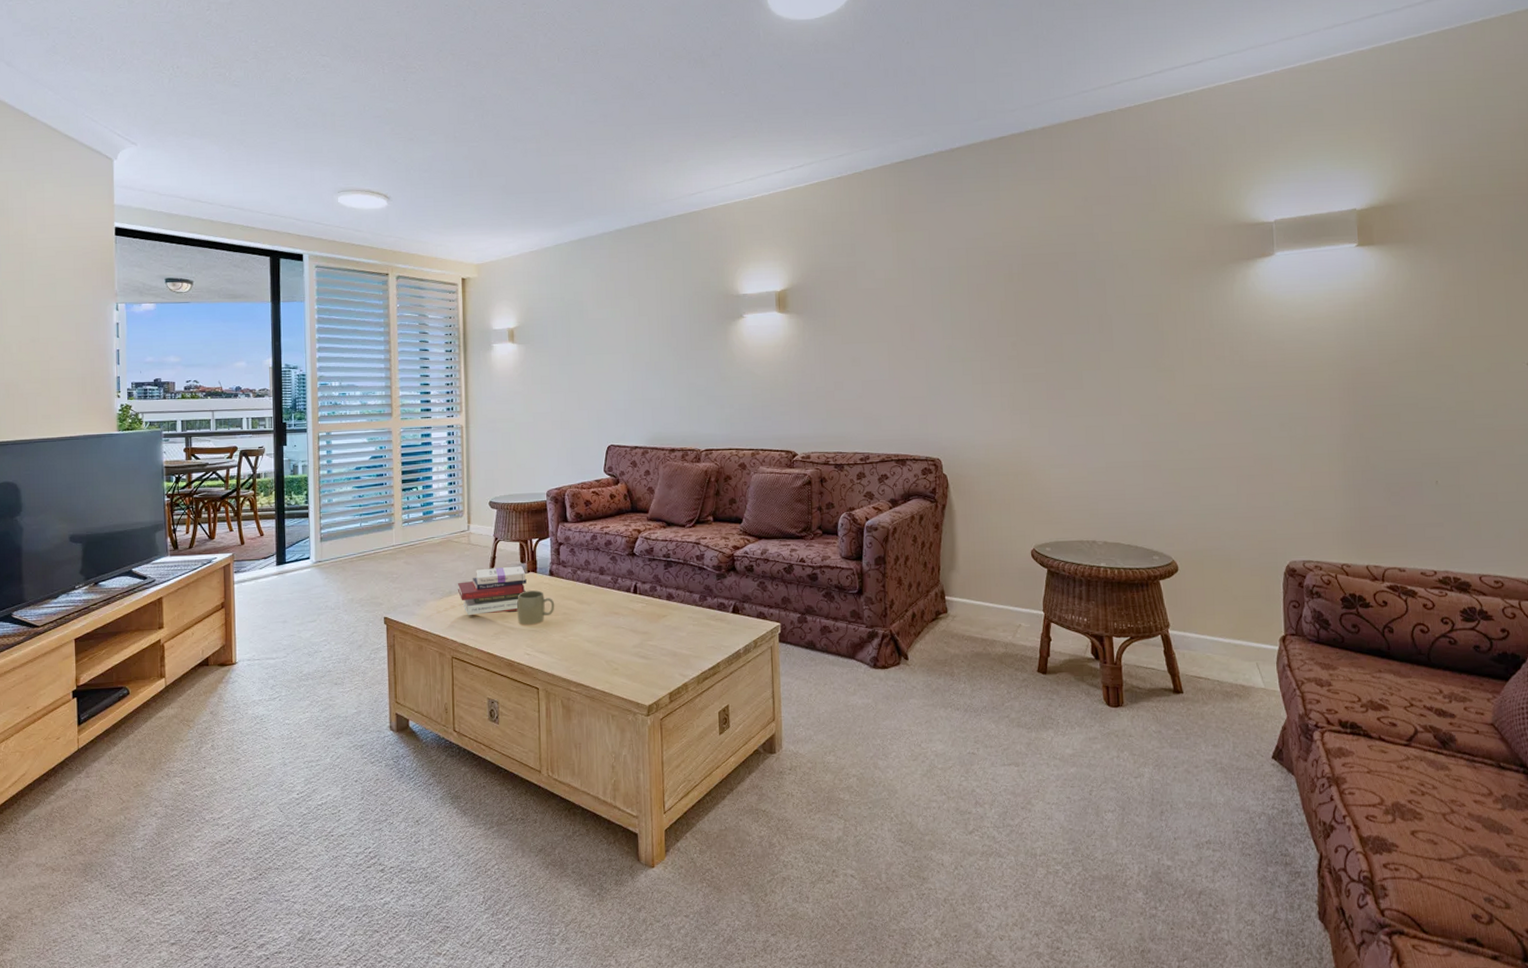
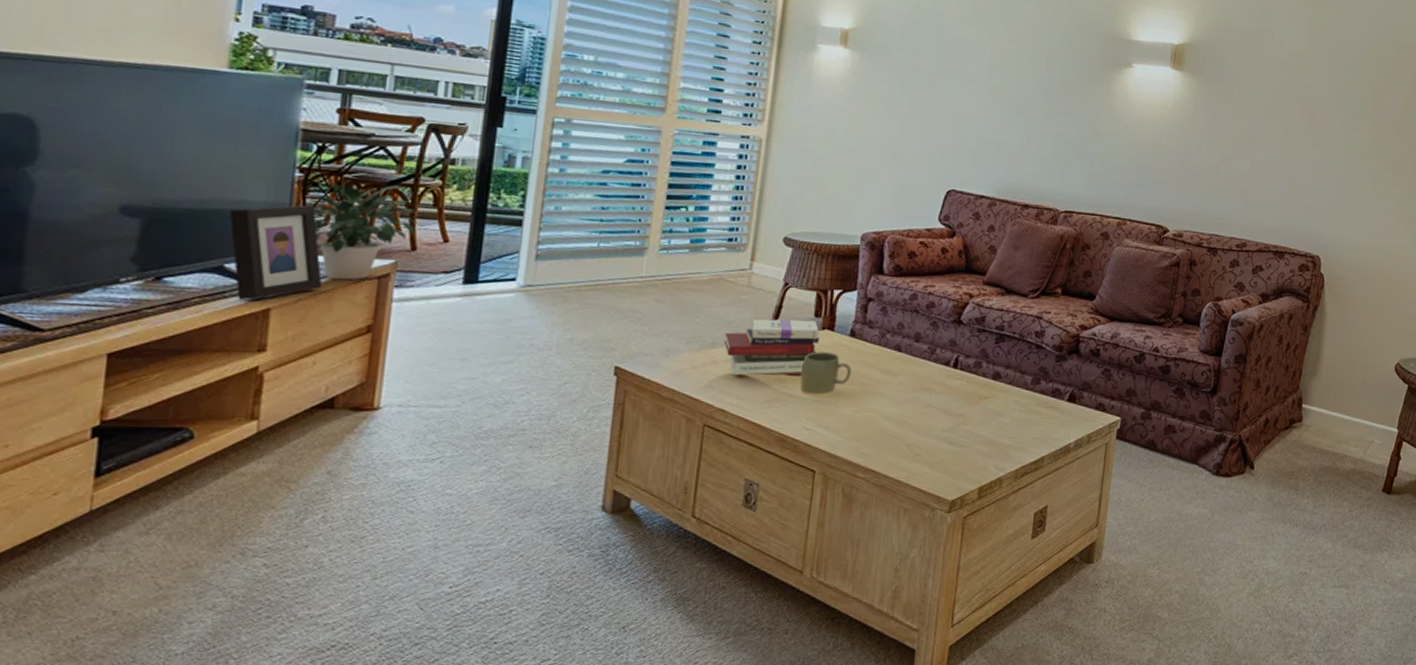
picture frame: none [130,520,191,594] -> present [229,204,323,301]
potted plant: none [174,498,243,572] -> present [307,180,418,281]

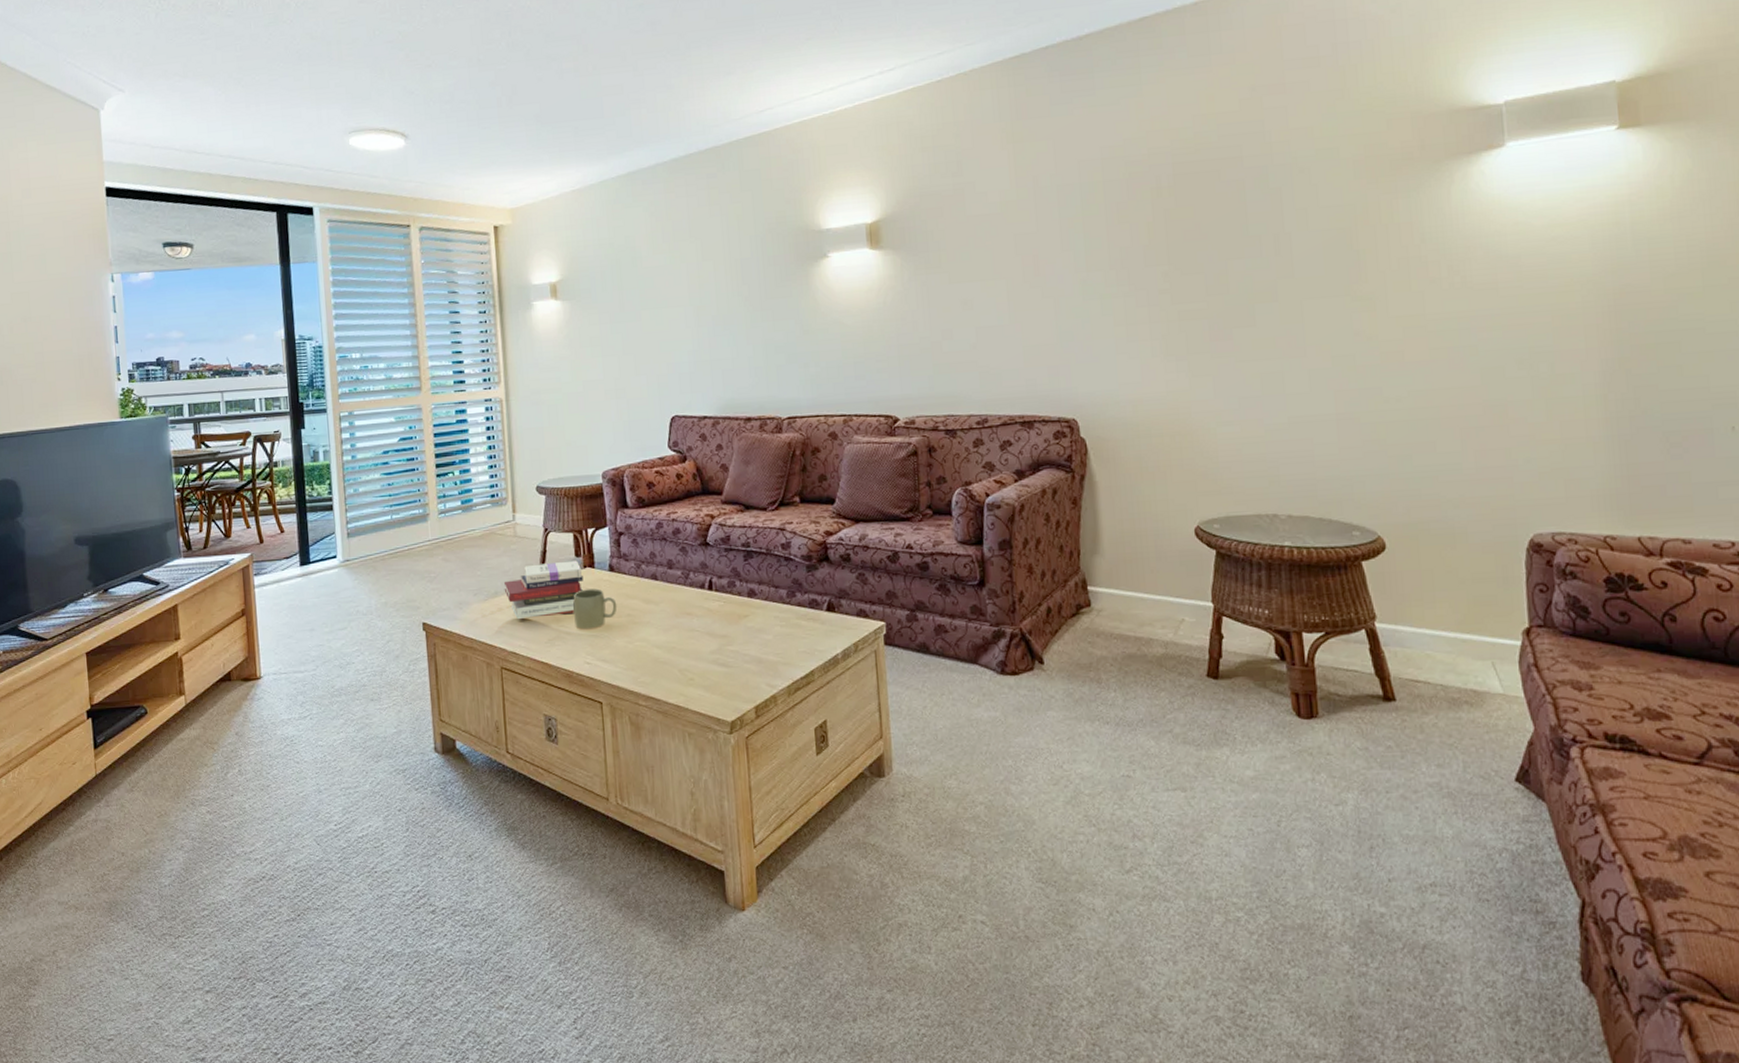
picture frame: present [229,204,323,301] -> none [139,517,207,601]
potted plant: present [307,180,418,281] -> none [186,491,261,575]

